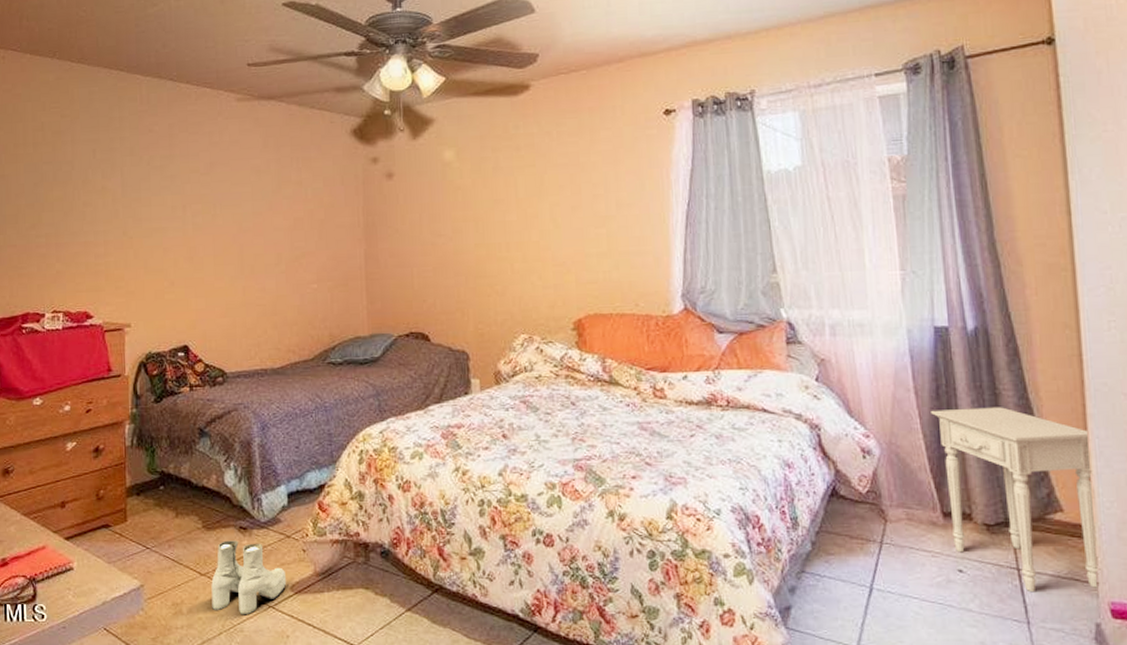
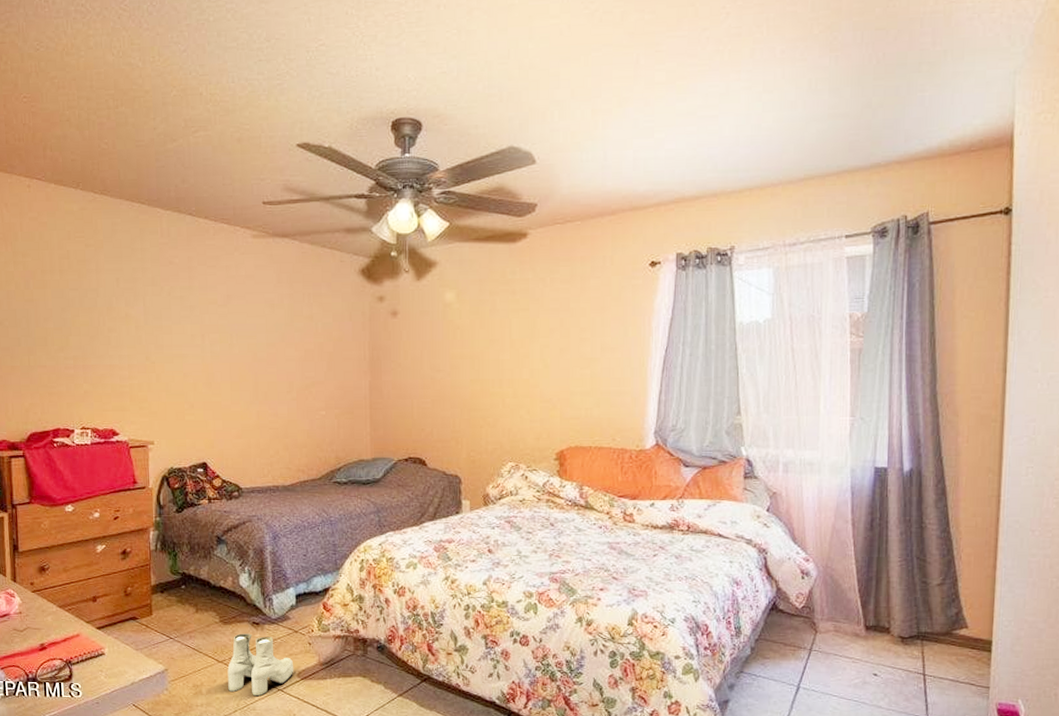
nightstand: present [931,407,1101,593] -> none [864,538,998,694]

